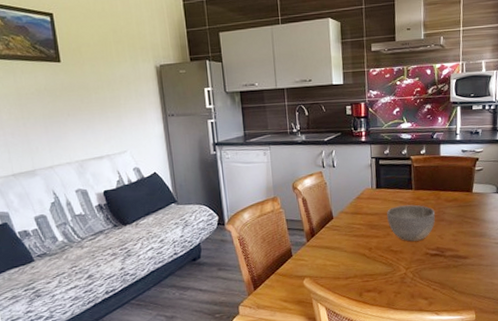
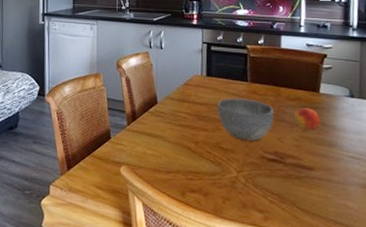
fruit: none [452,206,474,227] -> present [294,108,321,132]

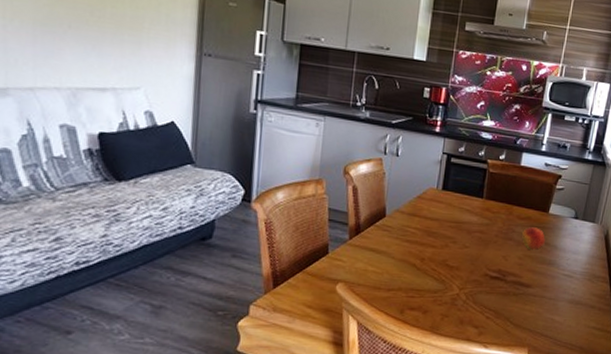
bowl: present [217,98,274,142] -> none [448,214,504,260]

